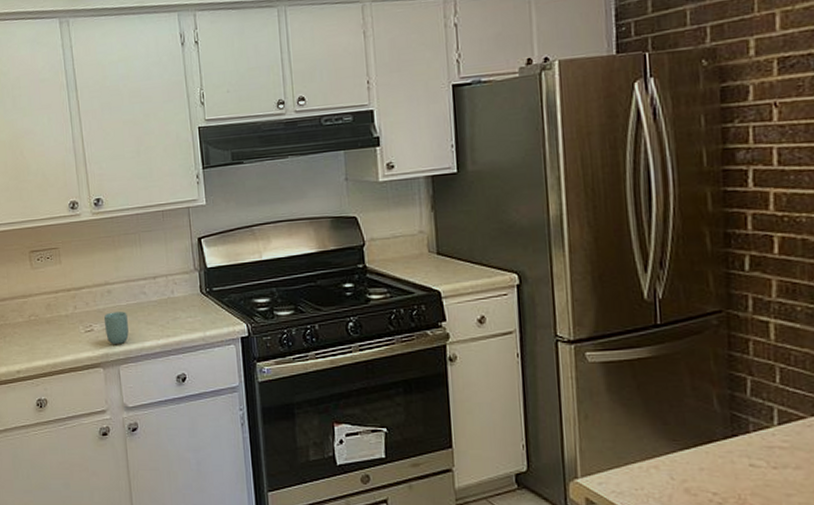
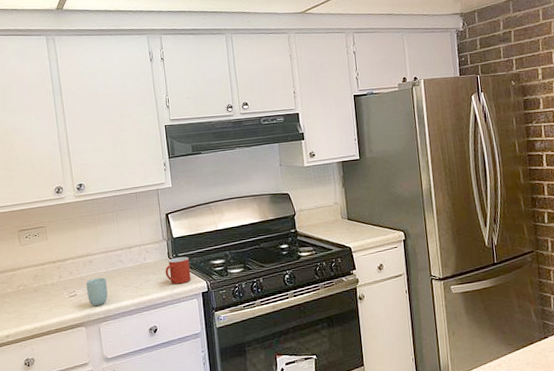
mug: none [196,292,228,326] -> present [165,256,191,285]

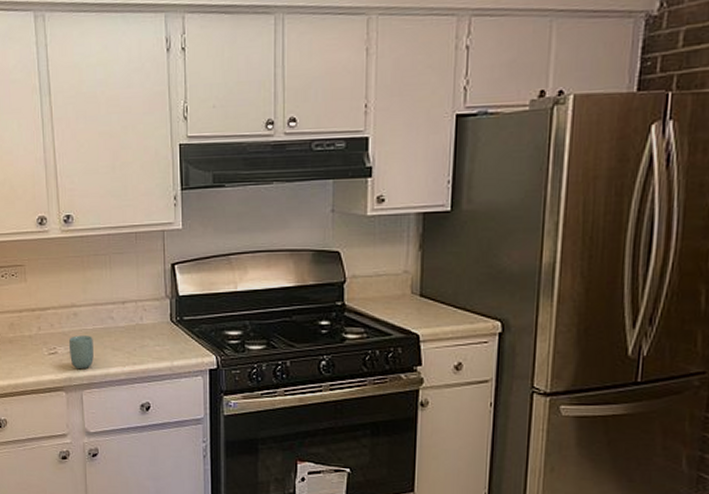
mug: present [165,256,191,285] -> none [165,321,197,356]

